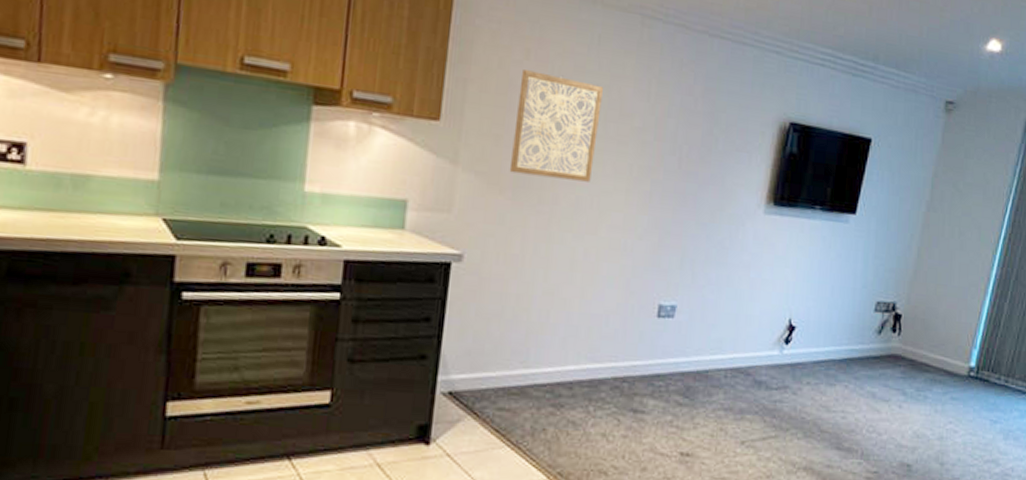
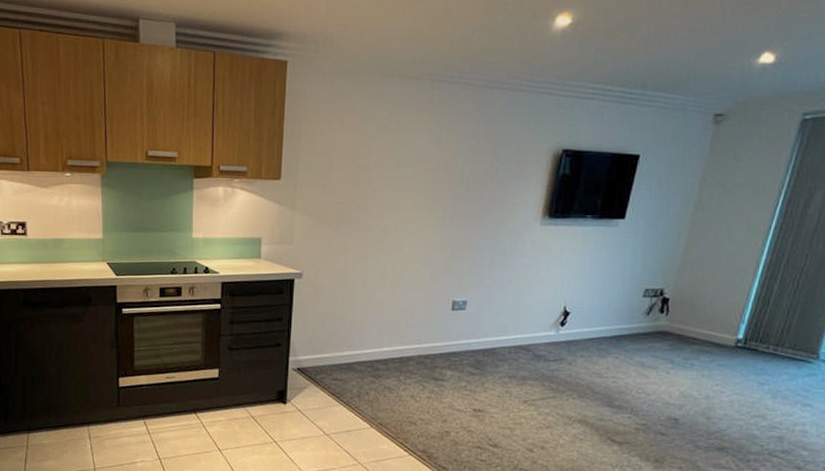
wall art: present [509,70,603,182] -> none [333,135,402,213]

